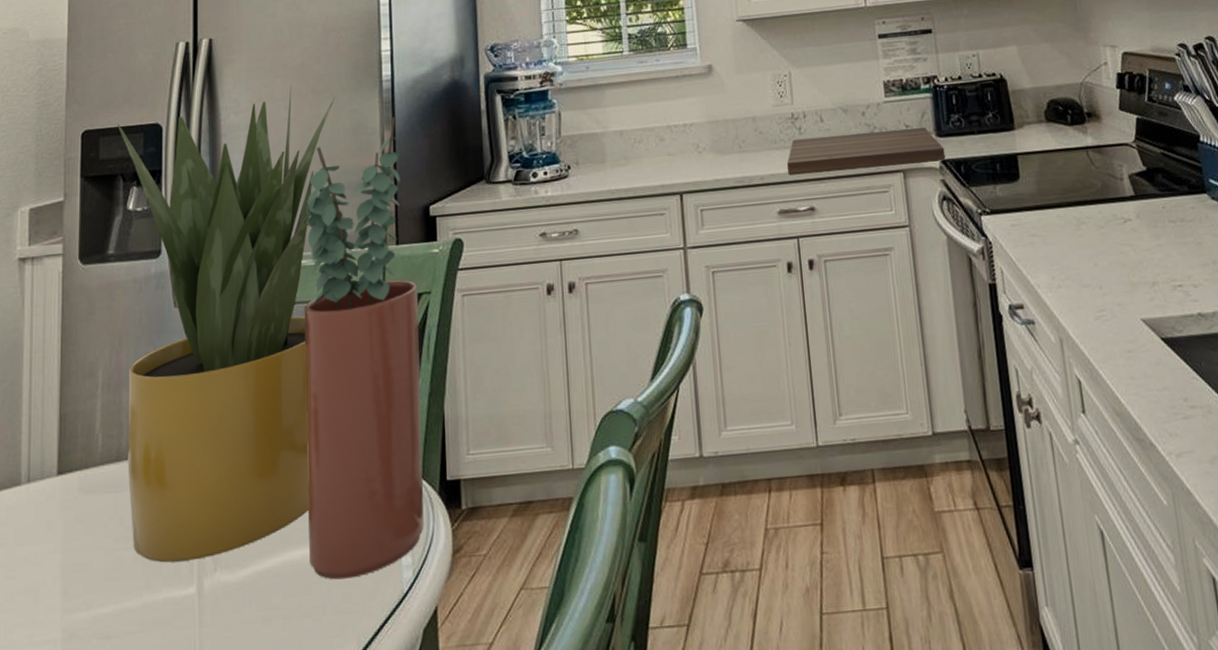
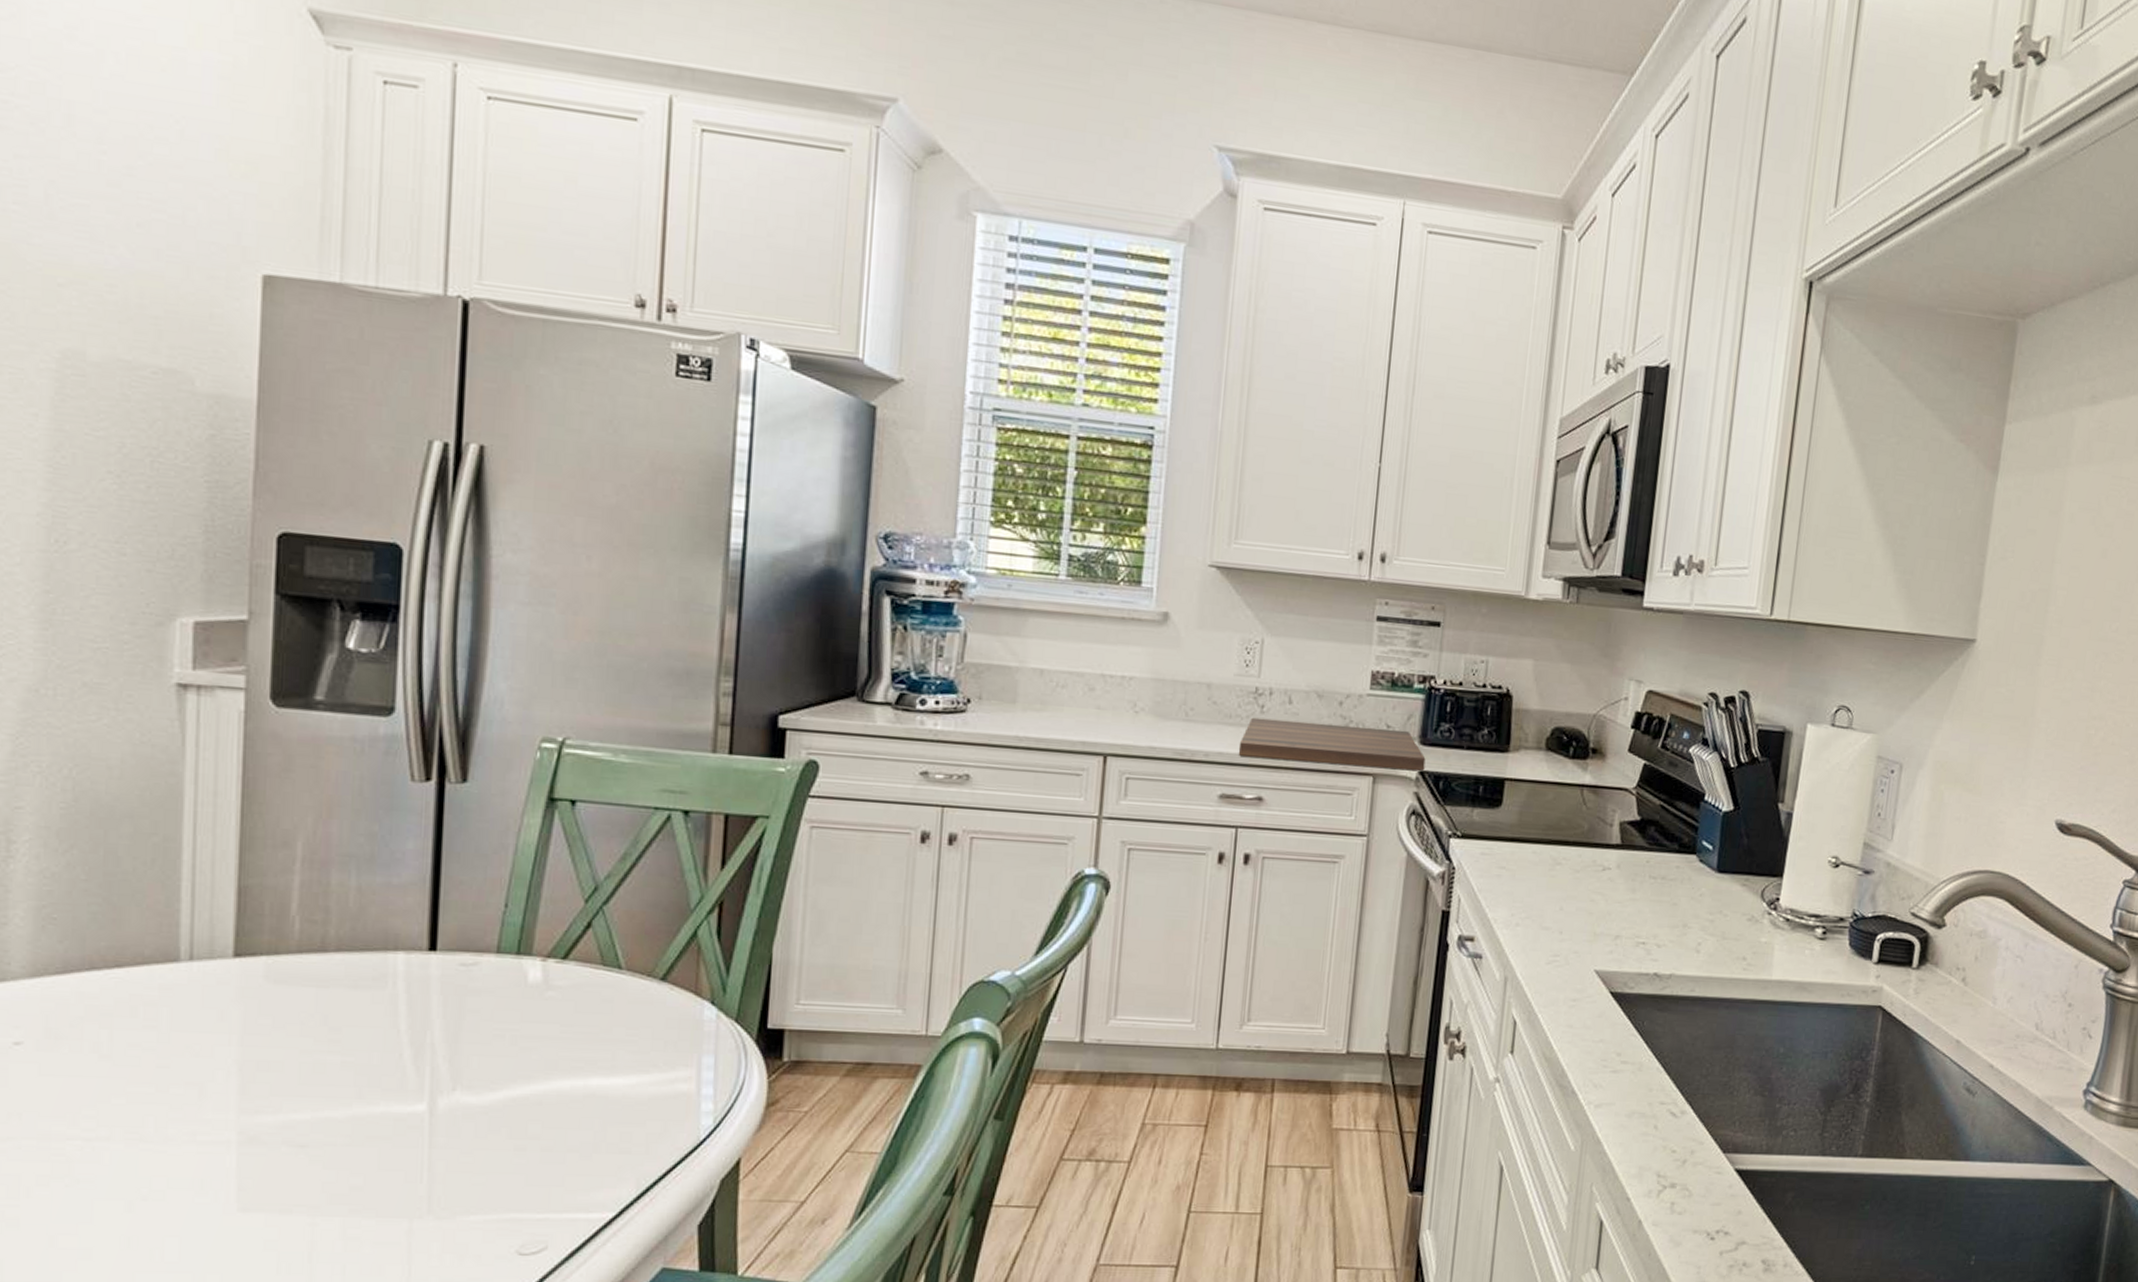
planter: present [117,84,336,563] -> none [334,528,662,1075]
vase: present [304,117,424,580] -> none [581,597,753,1118]

